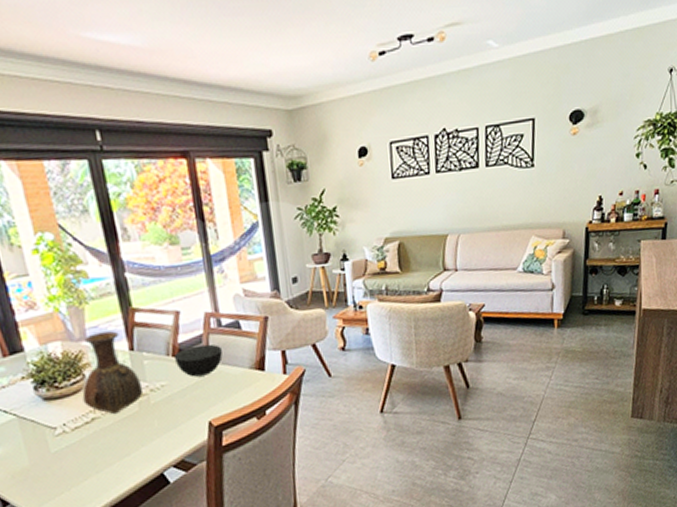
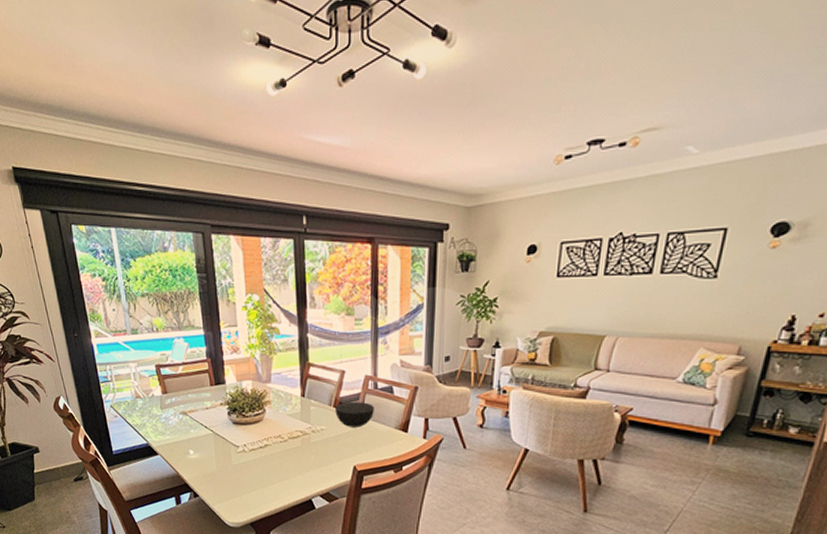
vase: present [82,331,144,414] -> none [261,378,307,444]

